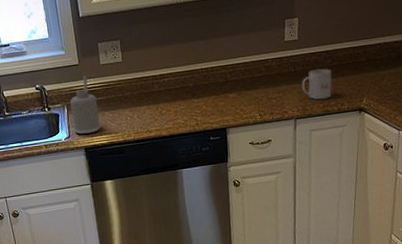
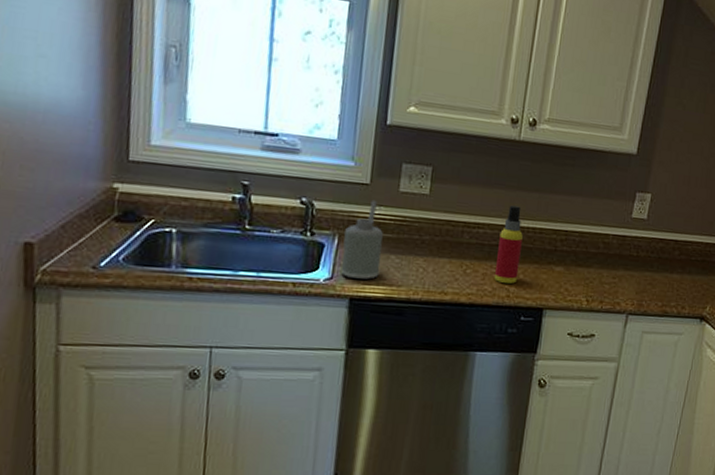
spray bottle: none [181,54,202,115] -> present [494,205,523,284]
mug: present [301,69,332,100] -> none [641,258,678,298]

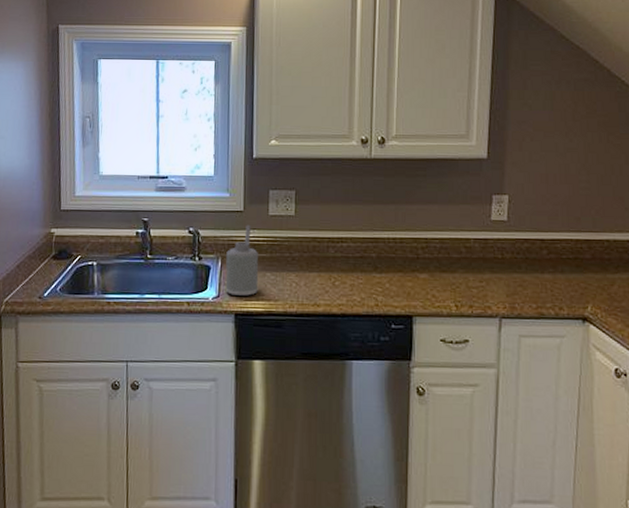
spray bottle: present [494,205,523,284] -> none [361,219,384,293]

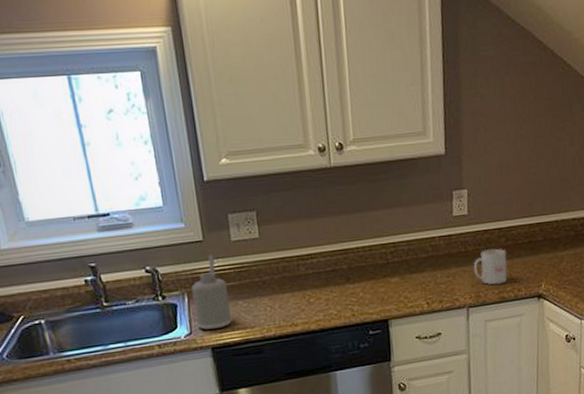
mug: none [510,259,548,299] -> present [473,248,507,285]

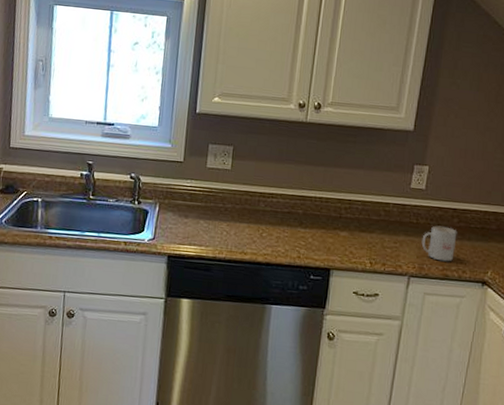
soap dispenser: present [191,254,233,331] -> none [160,174,194,241]

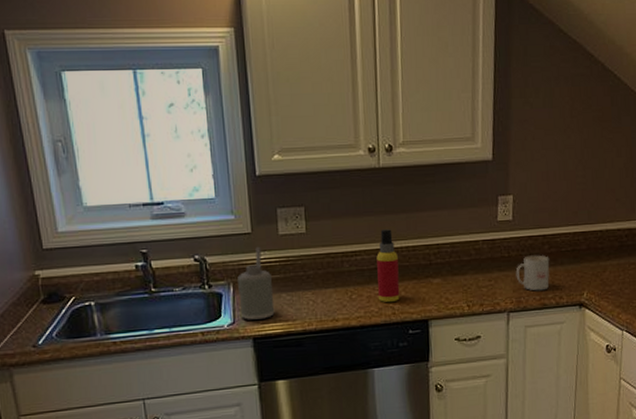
soap dispenser: none [160,174,194,241] -> present [237,246,275,321]
spray bottle: none [286,178,311,246] -> present [376,229,400,302]

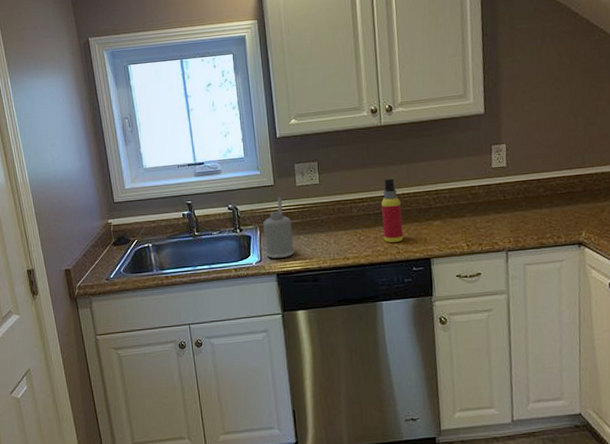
mug: present [516,255,550,291] -> none [512,198,546,231]

